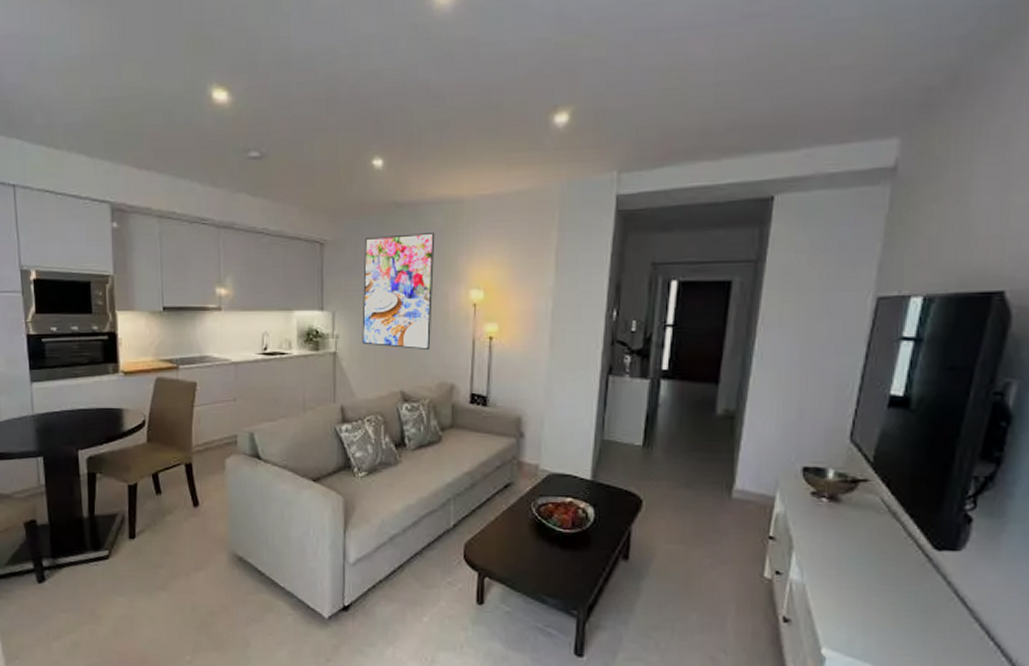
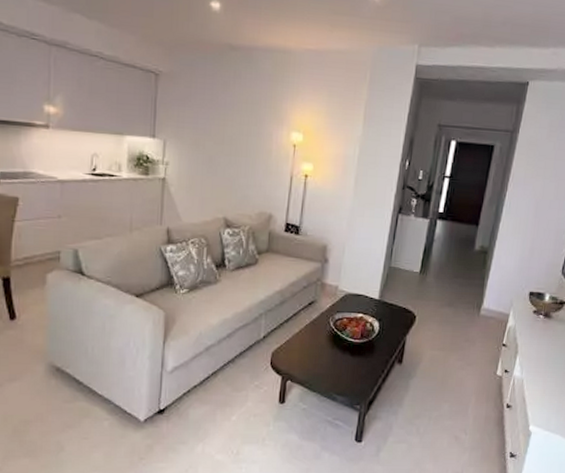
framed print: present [362,233,435,350] -> none [190,74,264,182]

